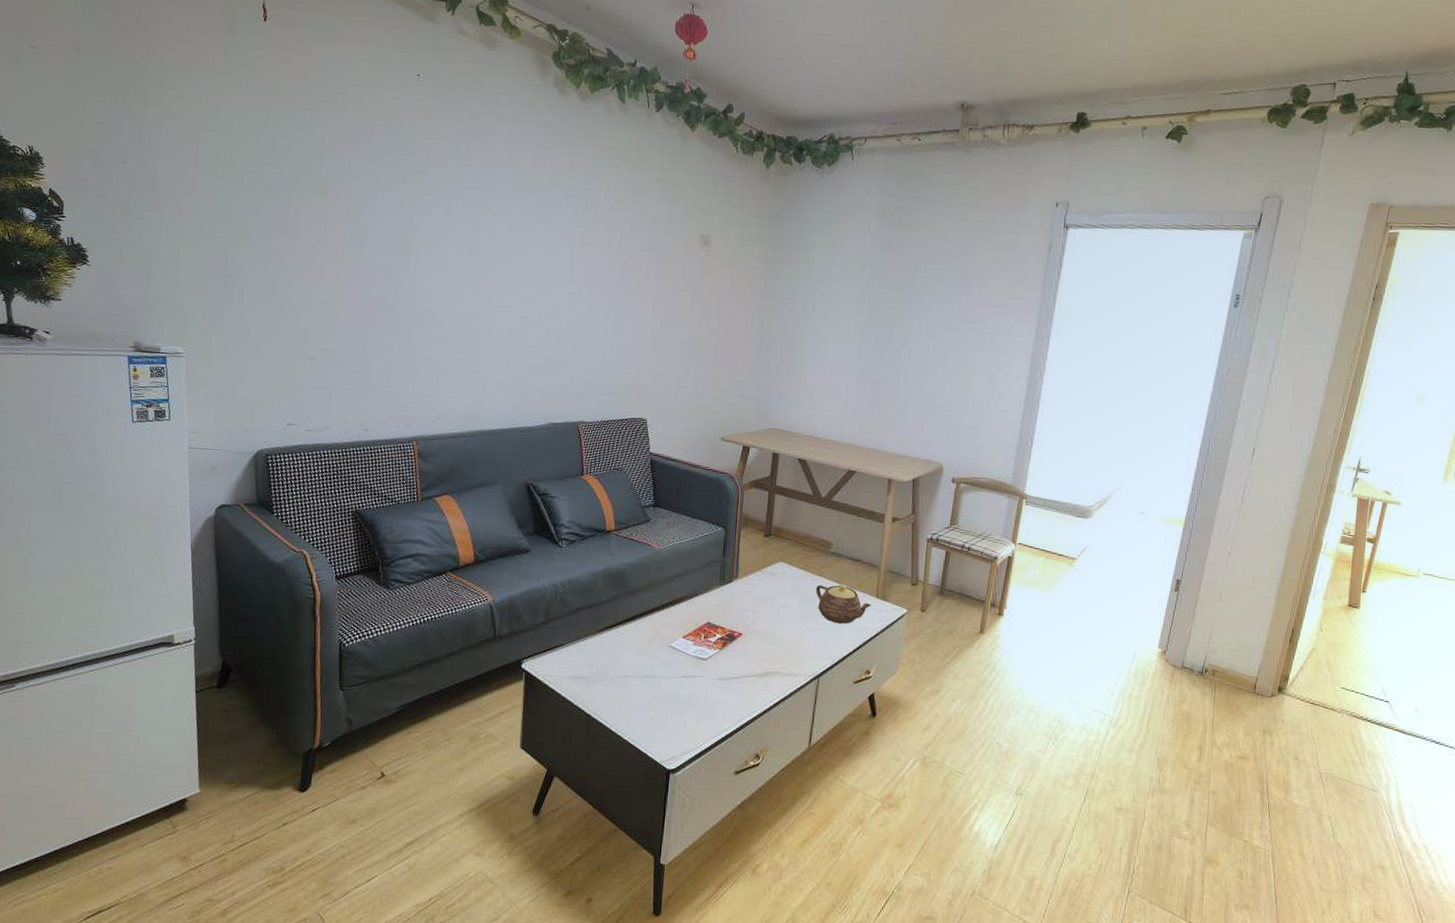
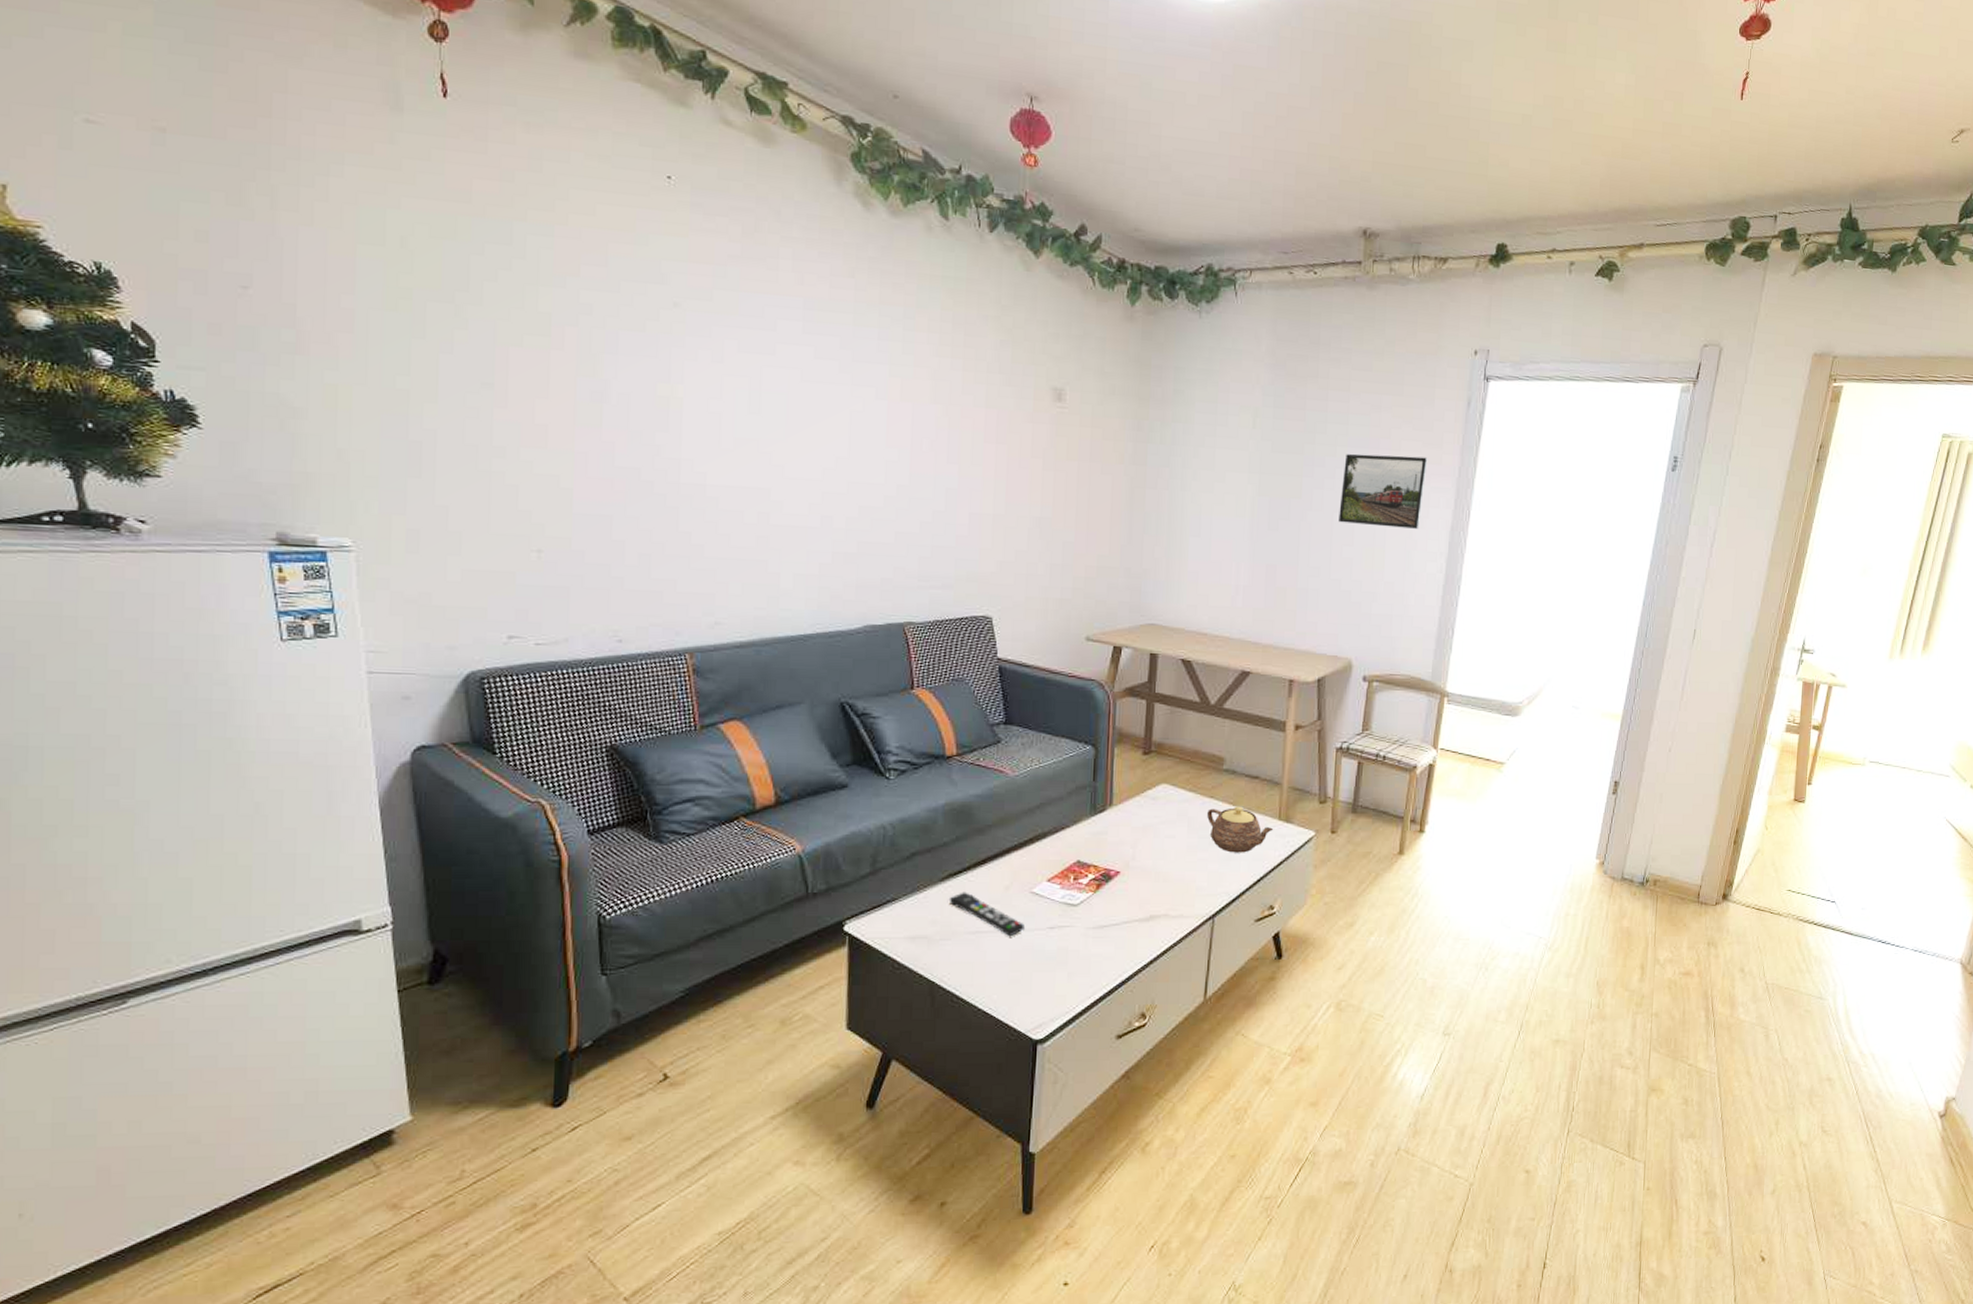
remote control: none [604,642,663,682] -> present [948,892,1024,937]
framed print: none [934,290,1013,354] -> present [1339,454,1428,529]

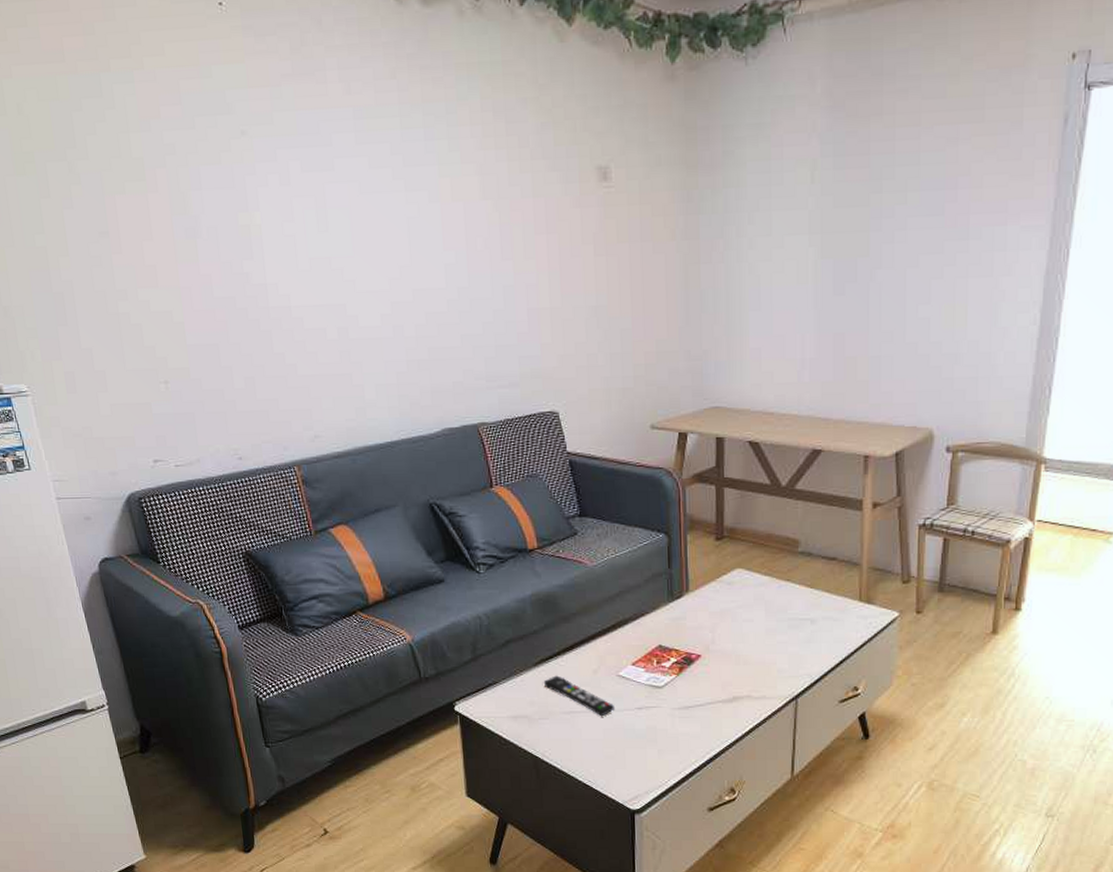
teapot: present [1207,806,1274,853] -> none [785,588,855,635]
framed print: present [1339,454,1428,529] -> none [913,192,1016,279]

